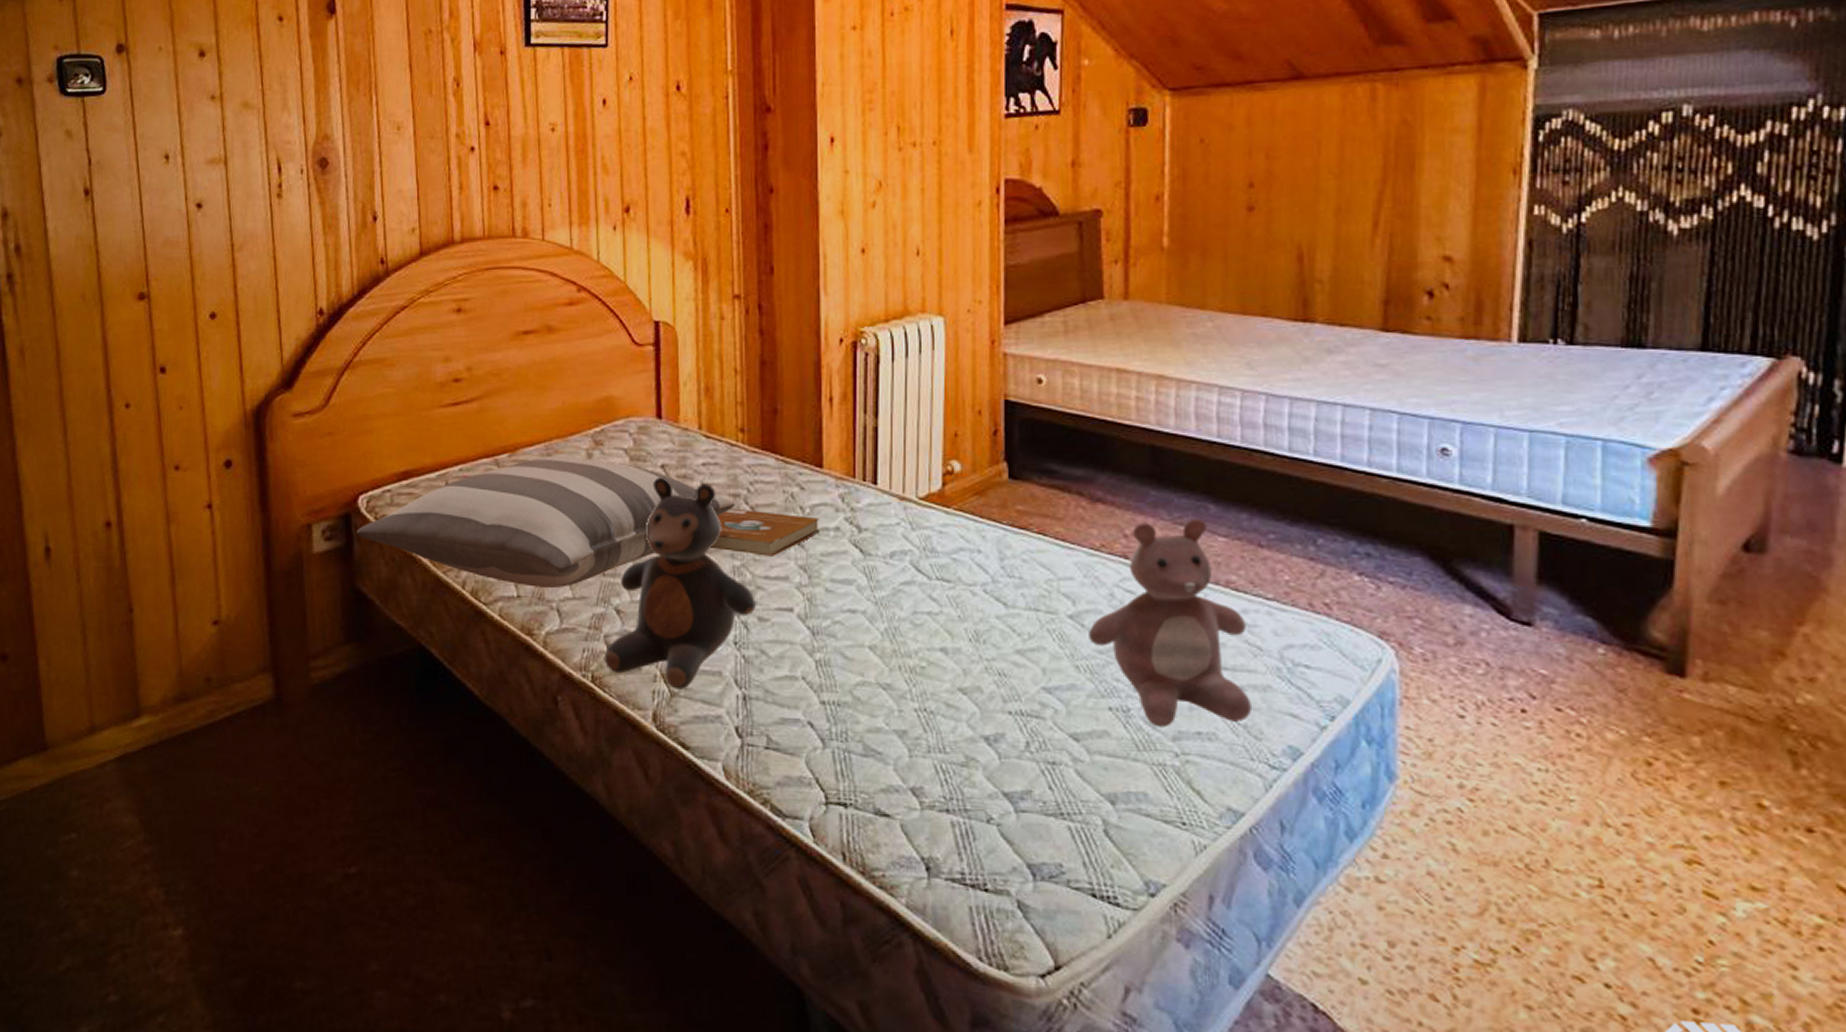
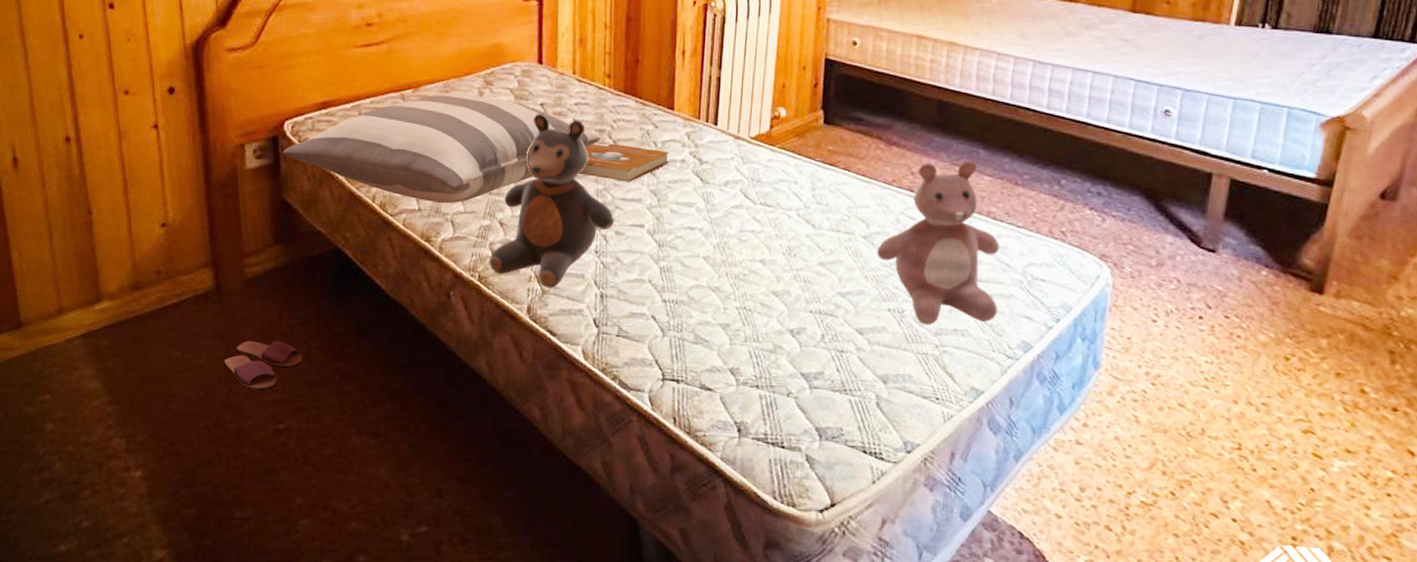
slippers: none [285,761,379,824] -> present [224,340,303,390]

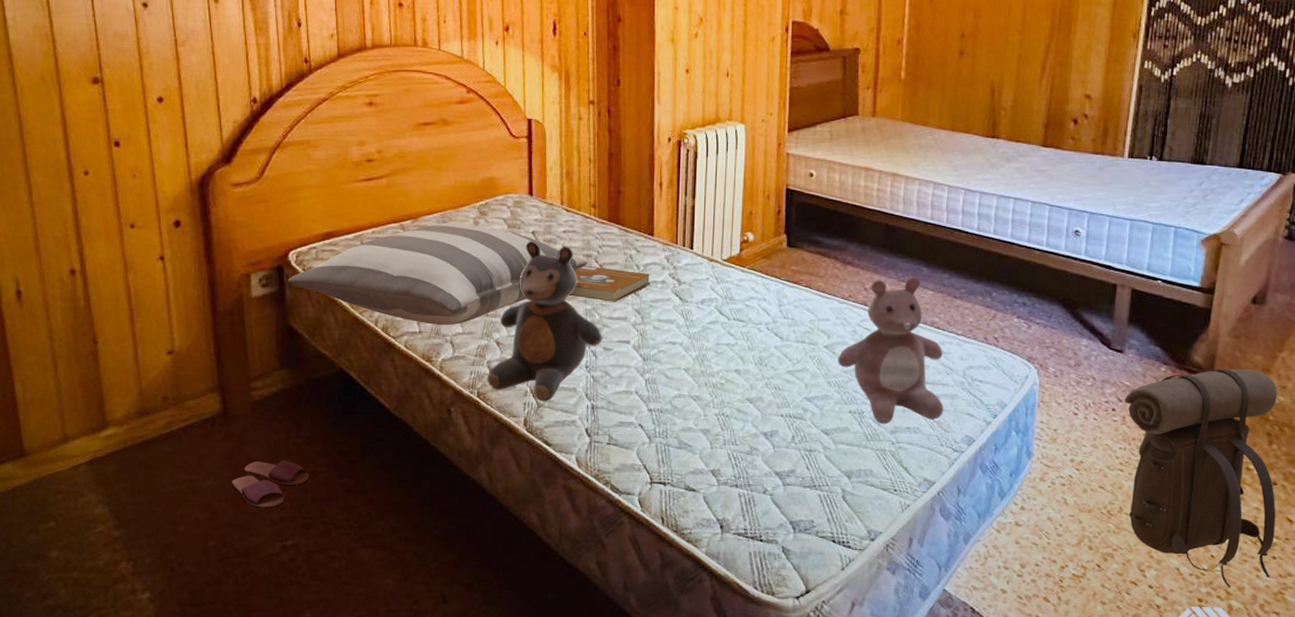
backpack: none [1213,273,1406,527] -> present [1124,368,1278,588]

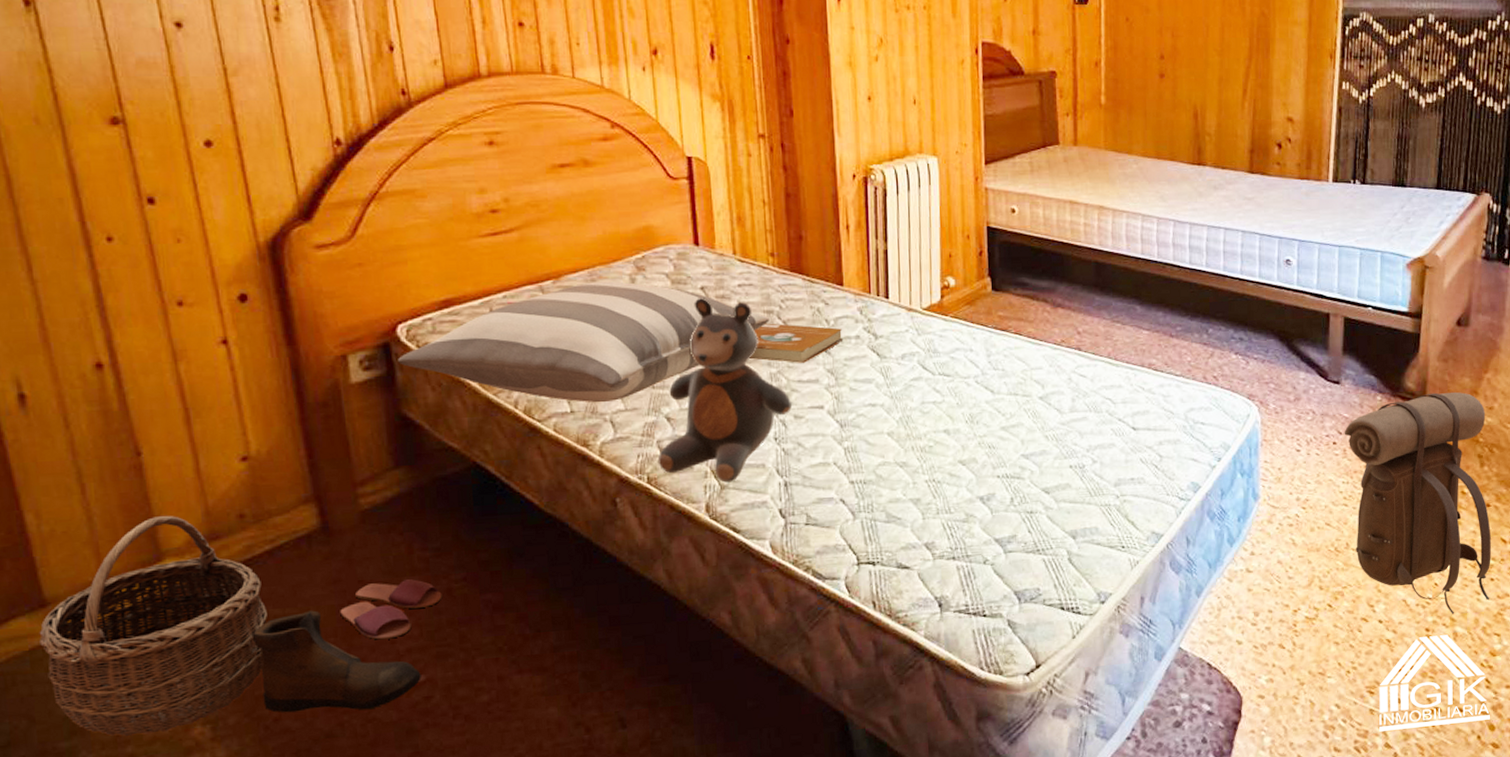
wicker basket: none [19,392,178,564] -> present [39,515,268,736]
boot: none [166,479,289,563] -> present [251,610,421,713]
stuffed animal: present [838,277,944,424] -> none [1054,316,1168,478]

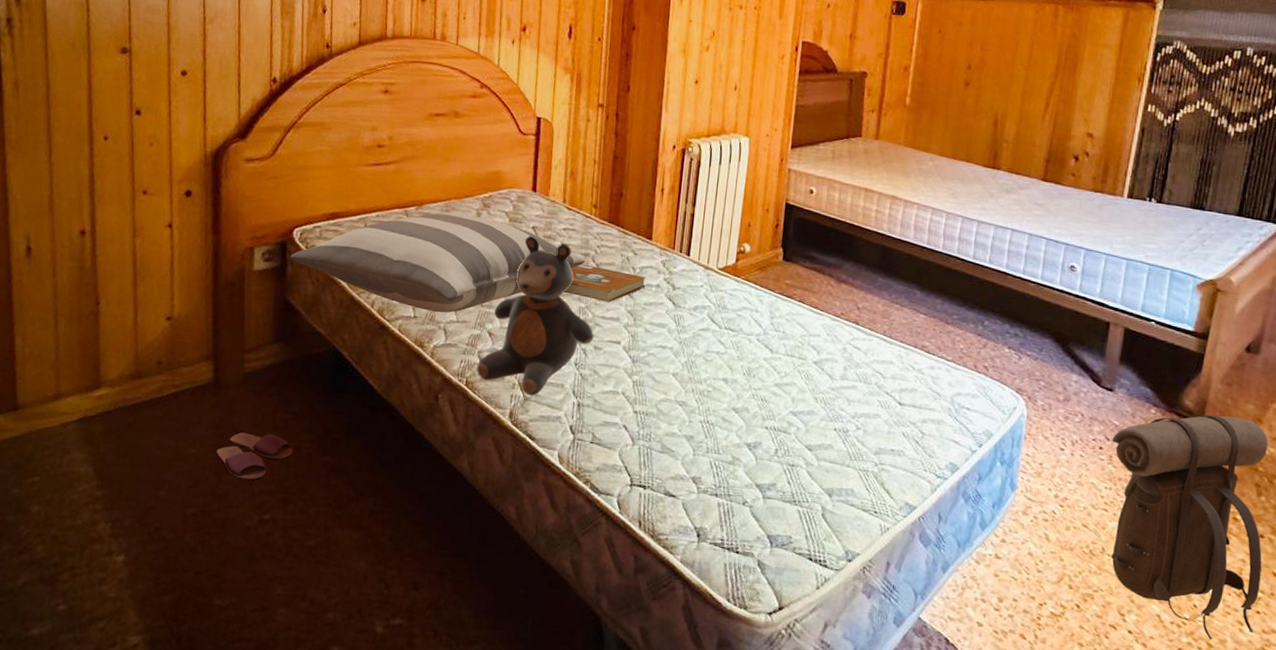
wicker basket: present [39,515,268,736] -> none [8,353,165,523]
boot: present [251,610,421,713] -> none [150,446,267,534]

